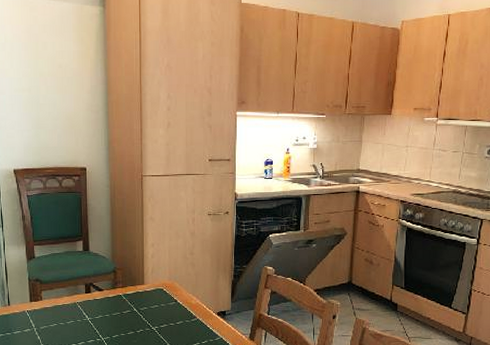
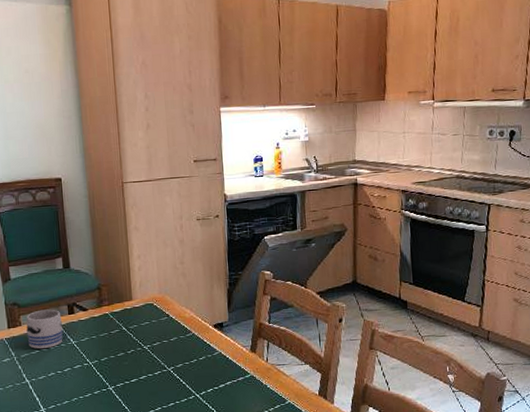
mug: none [46,287,79,322] -> present [26,309,63,349]

